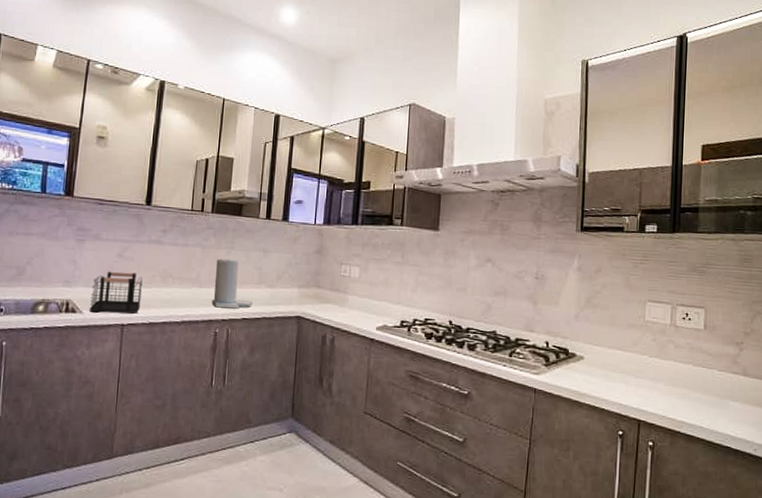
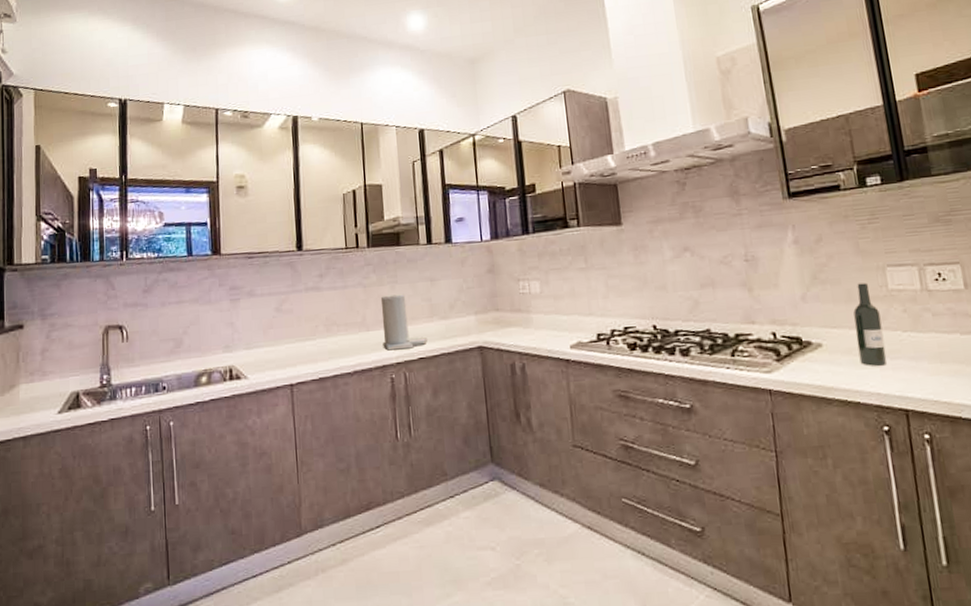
dish rack: present [90,271,143,314] -> none [253,326,307,376]
wine bottle: none [611,311,634,383] -> present [852,282,888,367]

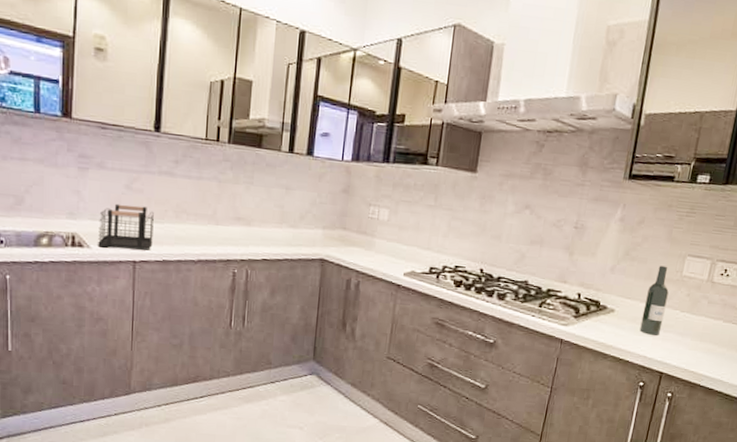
dish rack: none [253,326,307,376] -> present [98,203,154,251]
paper towel: present [380,294,427,351] -> none [229,194,273,249]

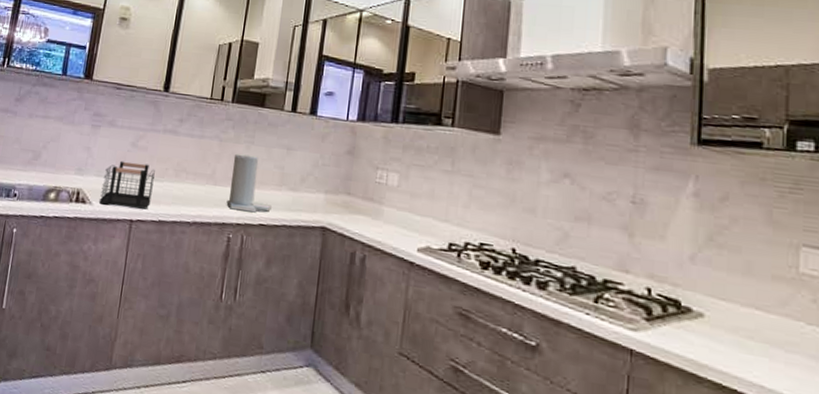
paper towel: none [229,194,273,249] -> present [226,153,272,213]
wine bottle: present [639,265,669,337] -> none [746,257,782,358]

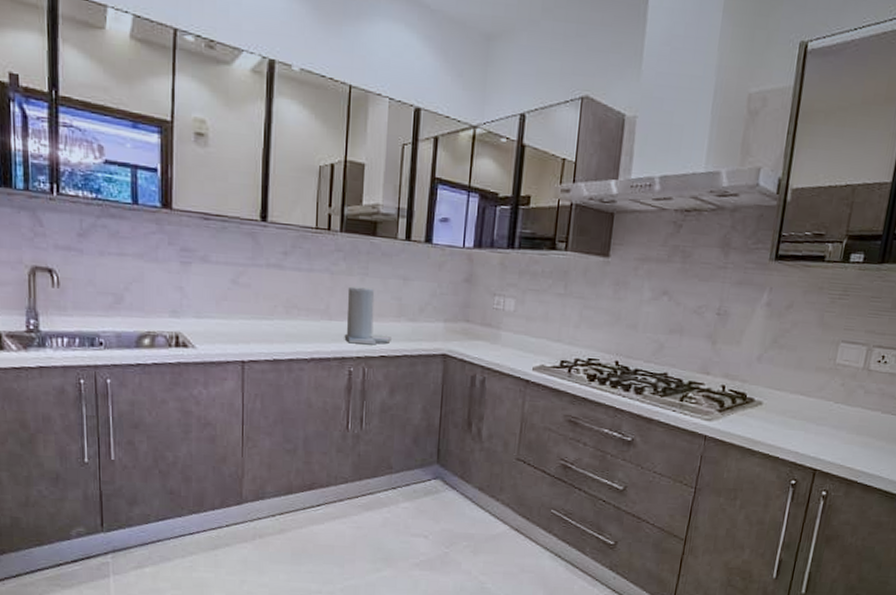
dish rack: present [99,160,155,210] -> none [204,300,262,349]

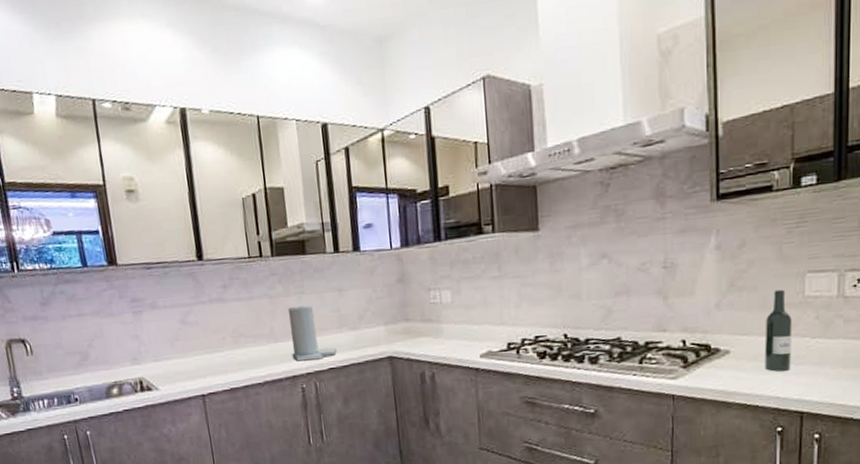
wine bottle: none [790,353,821,430] -> present [765,289,792,373]

